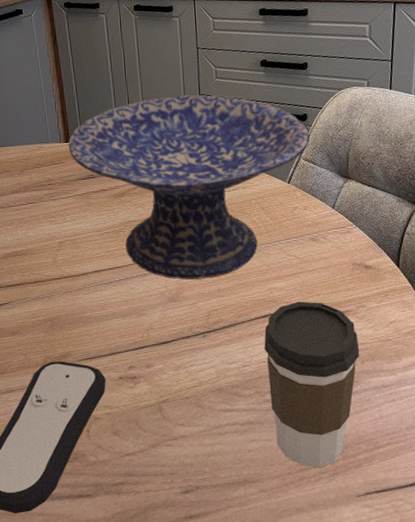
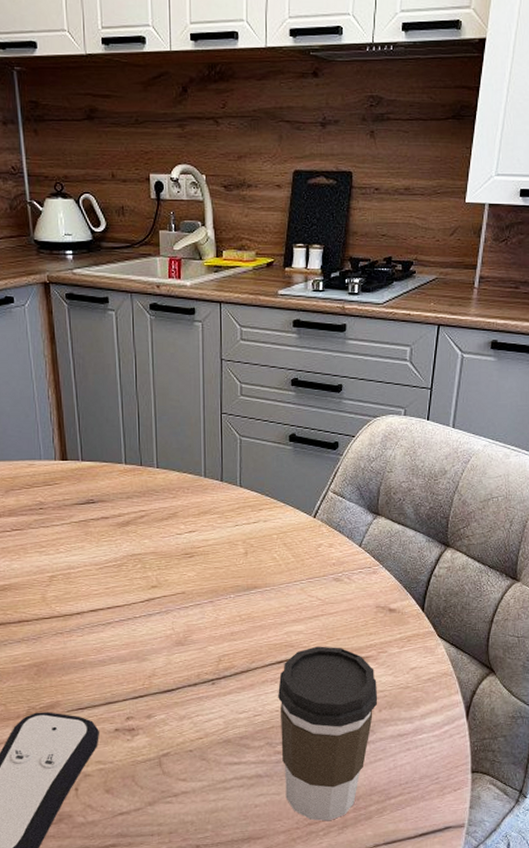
decorative bowl: present [68,94,310,280] -> none [65,413,340,621]

